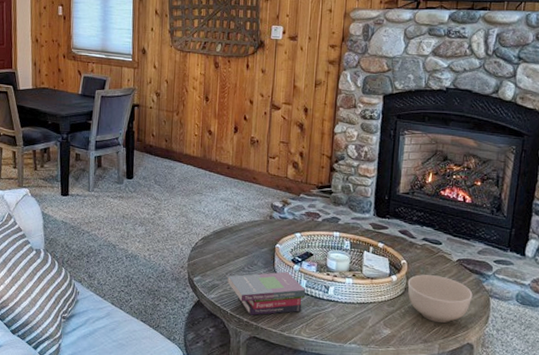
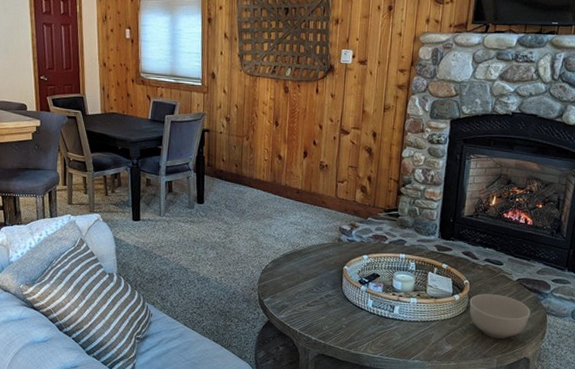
books: present [227,271,306,316] -> none [297,292,373,334]

